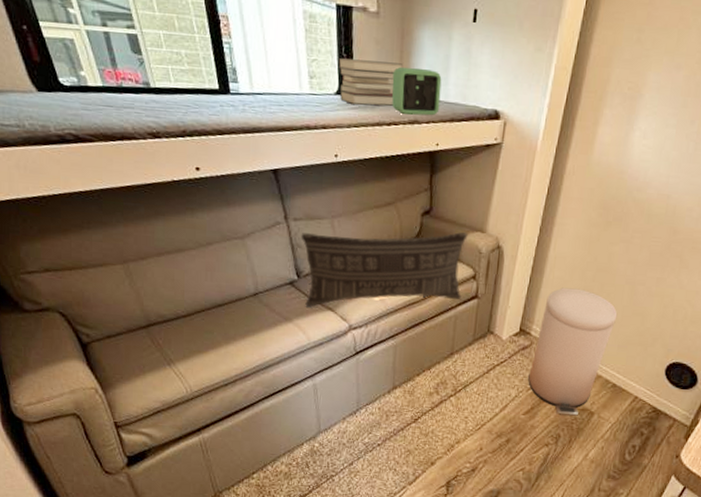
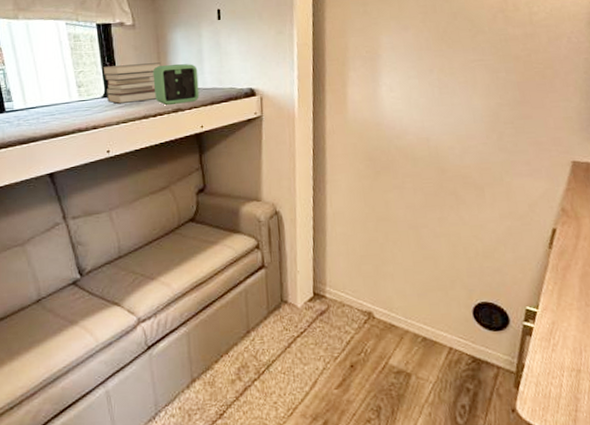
pillow: present [301,231,468,307] -> none [80,203,248,305]
pedal bin: present [528,287,618,416] -> none [332,241,409,382]

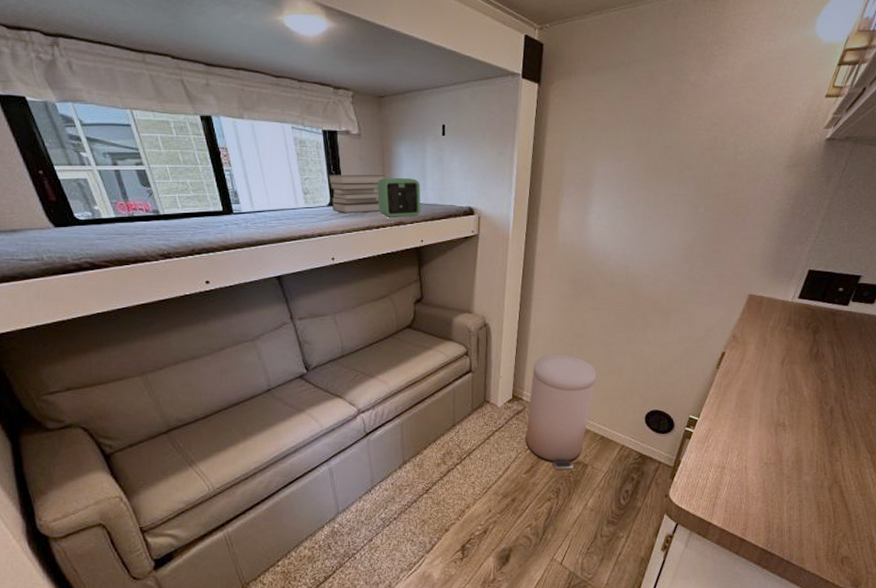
pedal bin: none [332,241,409,382] -> present [525,354,597,470]

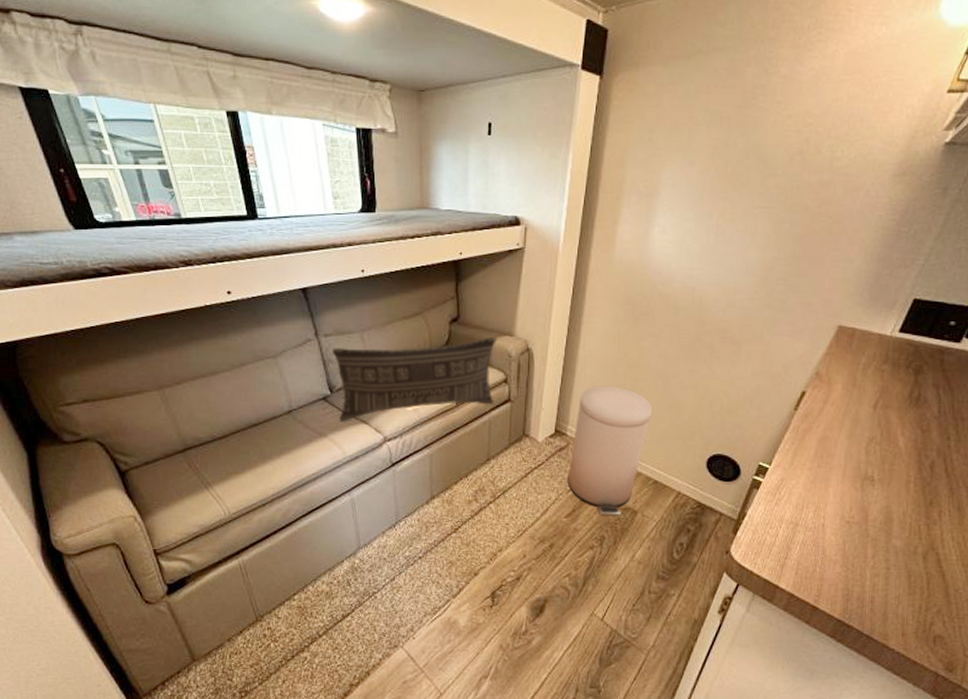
pillow: none [306,314,457,396] -> present [332,336,497,420]
books: present [328,175,385,214] -> none [360,178,423,222]
alarm clock: present [377,177,421,218] -> none [413,181,461,228]

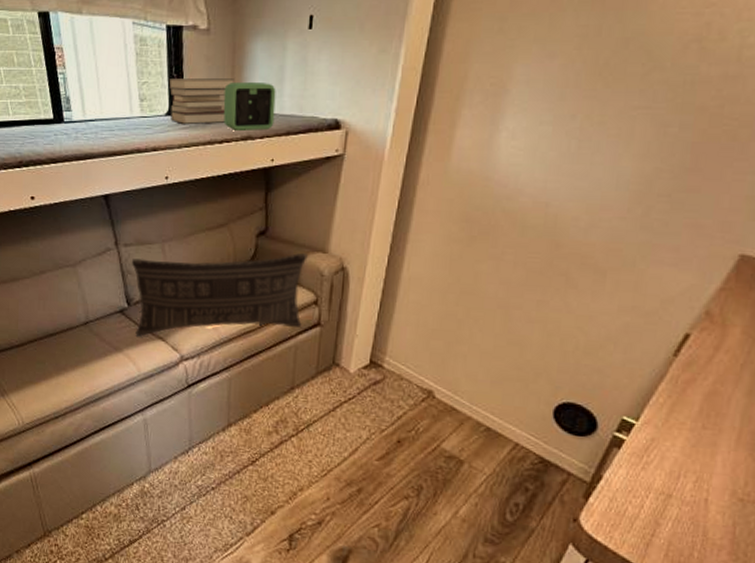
books: none [360,178,423,222] -> present [168,78,234,125]
alarm clock: none [413,181,461,228] -> present [223,81,276,132]
pedal bin: present [567,385,653,516] -> none [382,313,489,465]

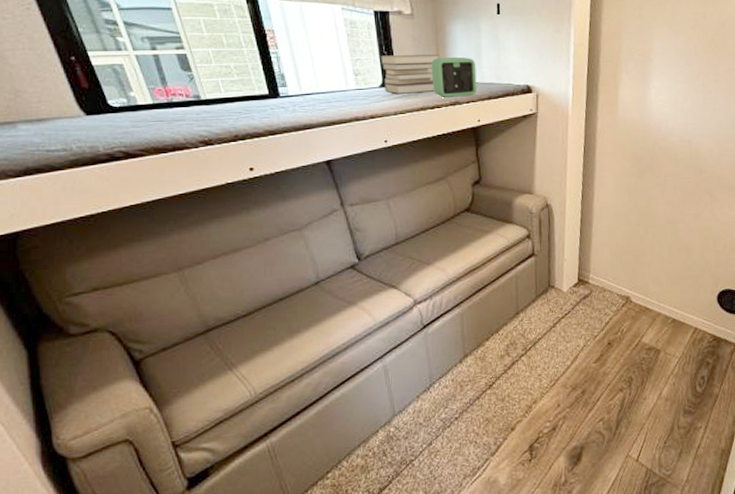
pillow: present [131,252,308,336] -> none [358,195,519,287]

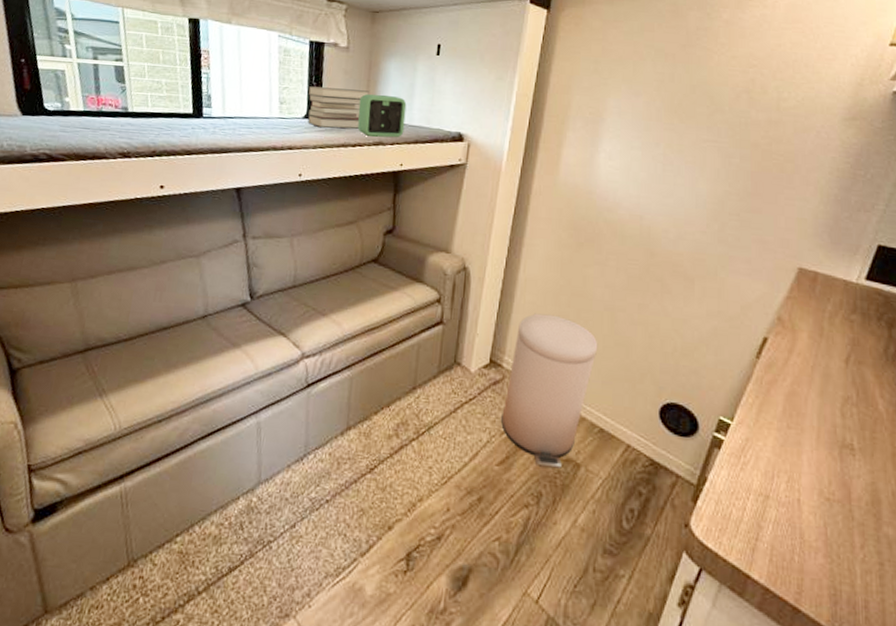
pedal bin: none [593,233,665,357] -> present [501,313,598,469]

